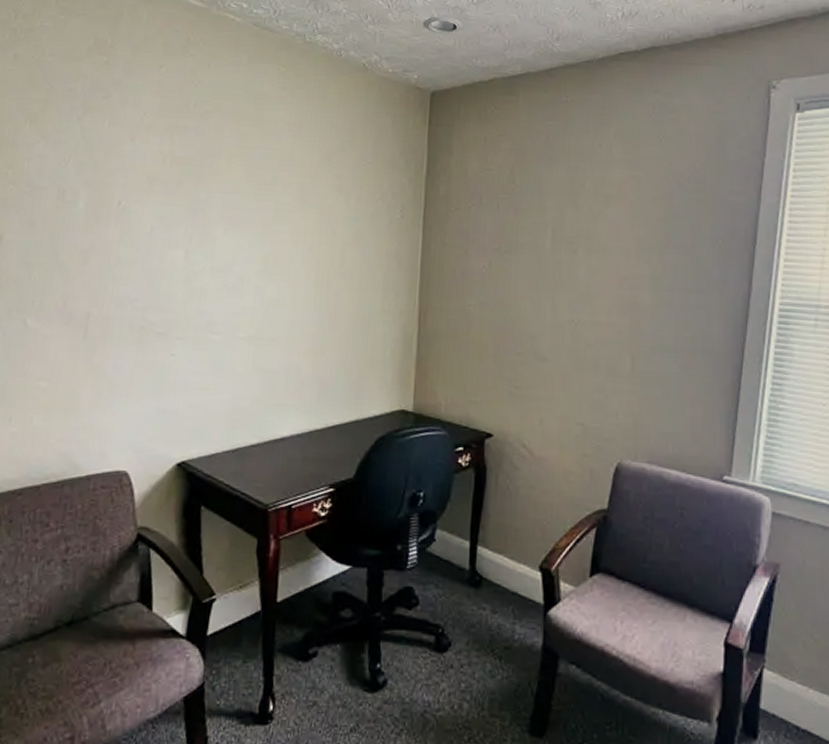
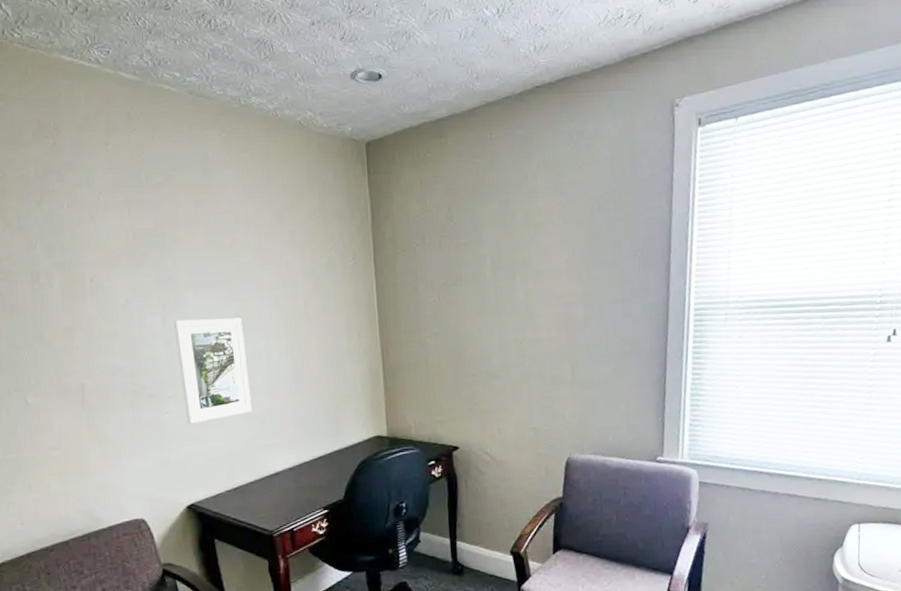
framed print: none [193,255,271,371] -> present [174,318,252,424]

